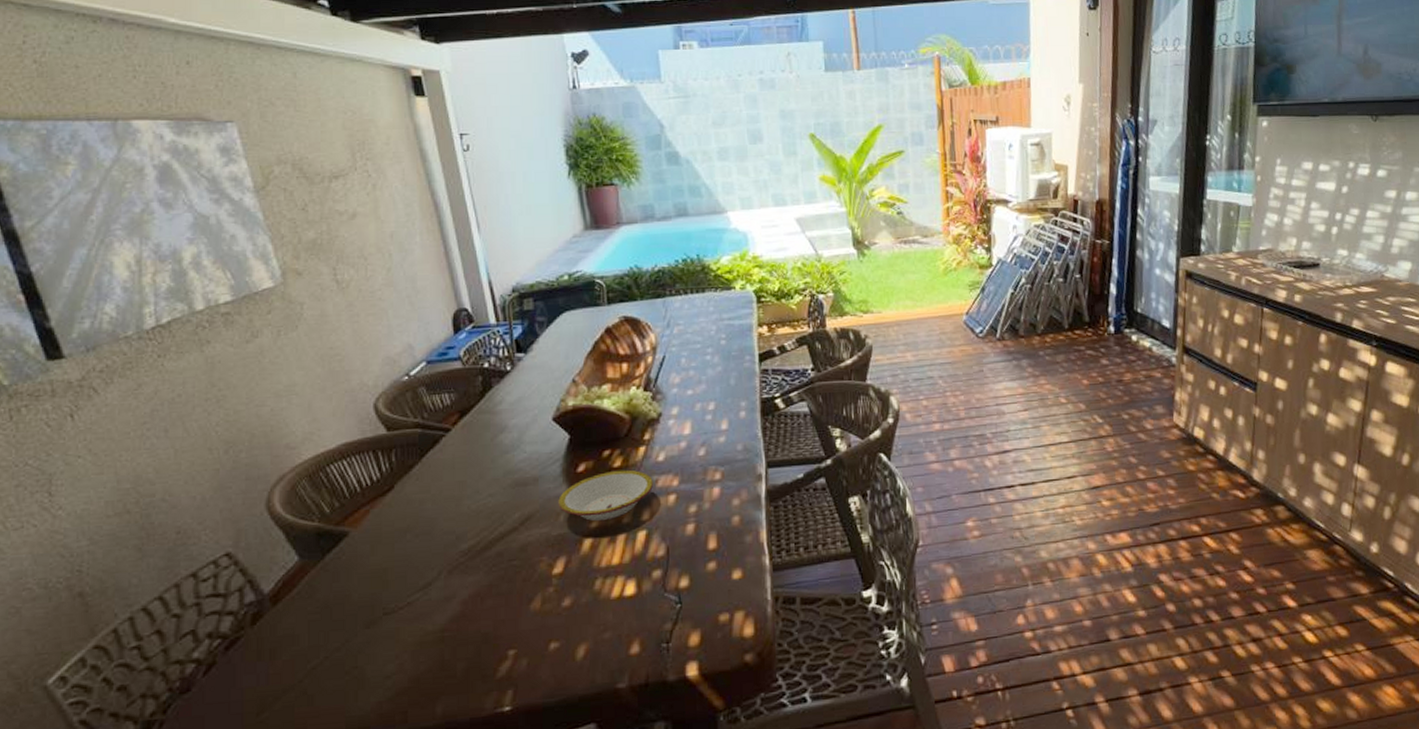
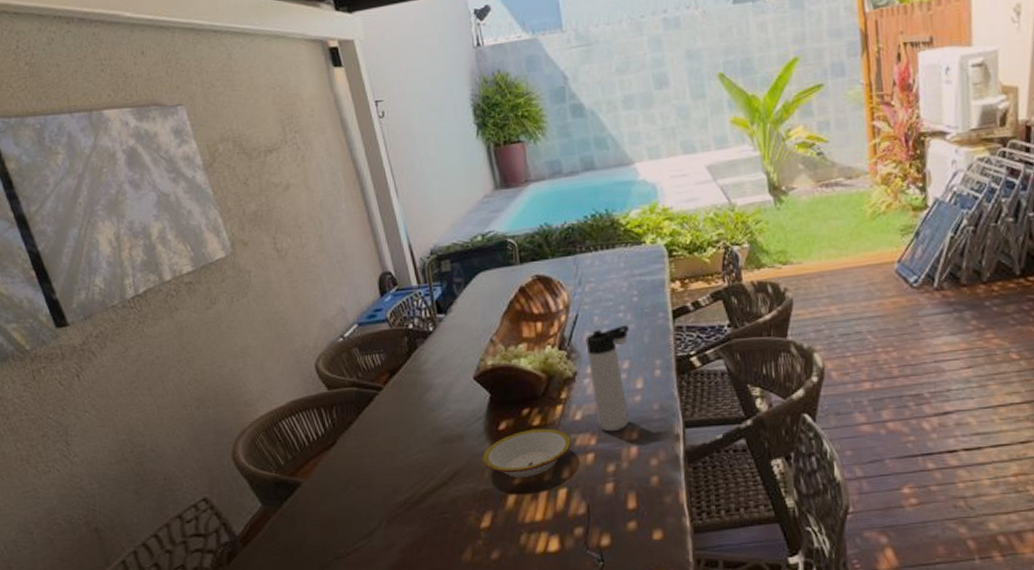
thermos bottle: none [672,367,717,473] -> present [585,325,630,432]

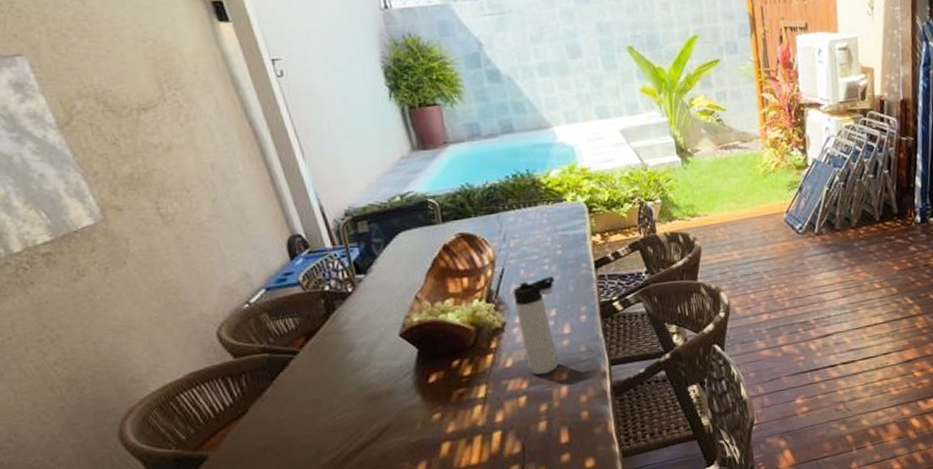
bowl: present [482,428,572,479] -> none [413,377,504,427]

